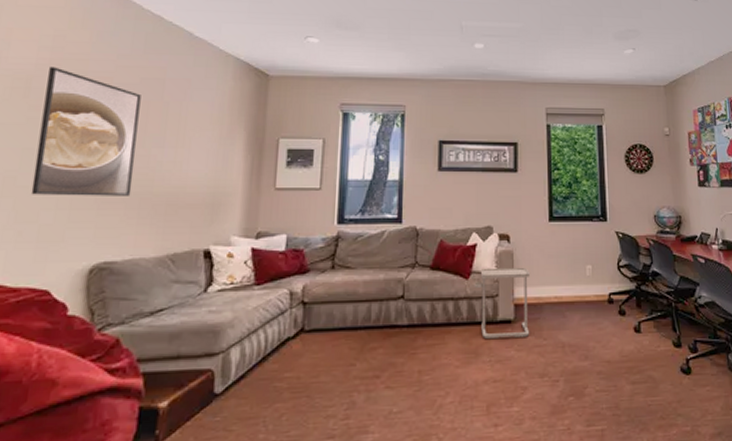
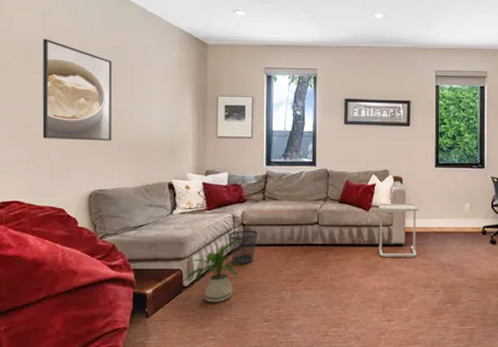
house plant: none [214,323,306,416] -> present [182,239,247,303]
wastebasket: none [281,310,324,358] -> present [227,230,258,264]

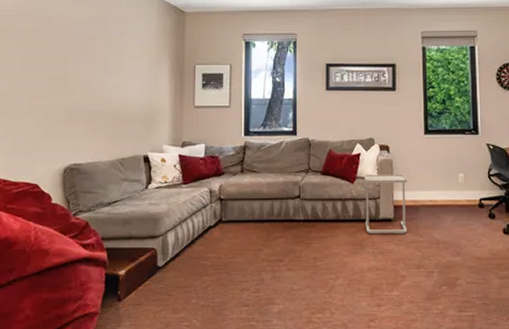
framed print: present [42,38,113,141] -> none [20,12,90,113]
house plant: present [182,239,247,303] -> none [156,215,225,285]
wastebasket: present [227,230,258,264] -> none [204,205,236,242]

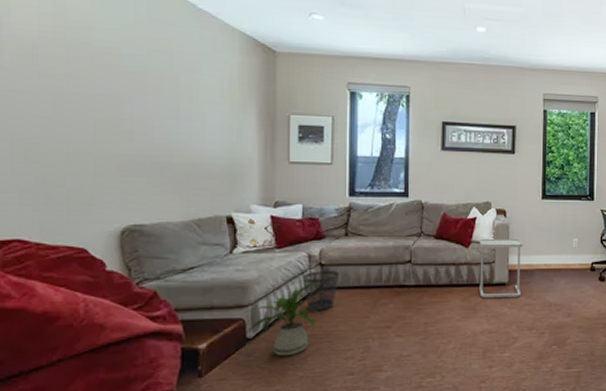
house plant: none [156,215,225,285] -> present [244,282,326,357]
wastebasket: none [204,205,236,242] -> present [302,271,340,311]

